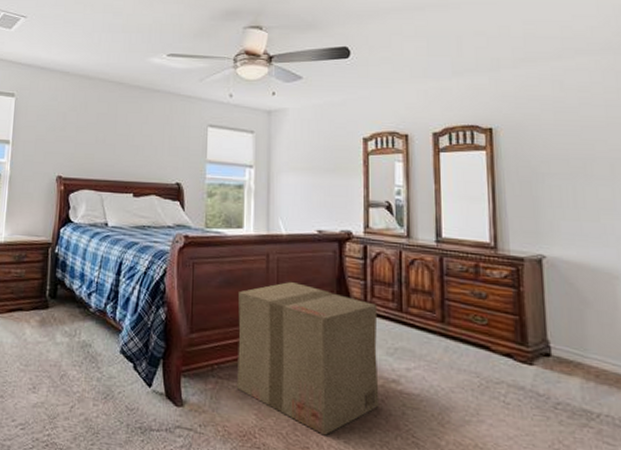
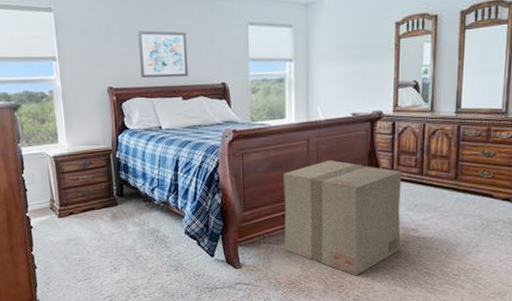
wall art: none [92,123,144,173] -> present [138,30,188,79]

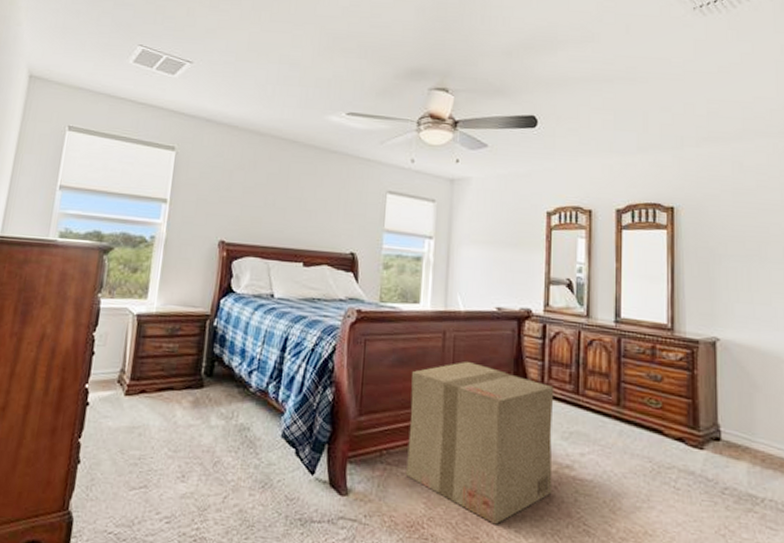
wall art: present [138,30,188,79] -> none [259,183,318,240]

